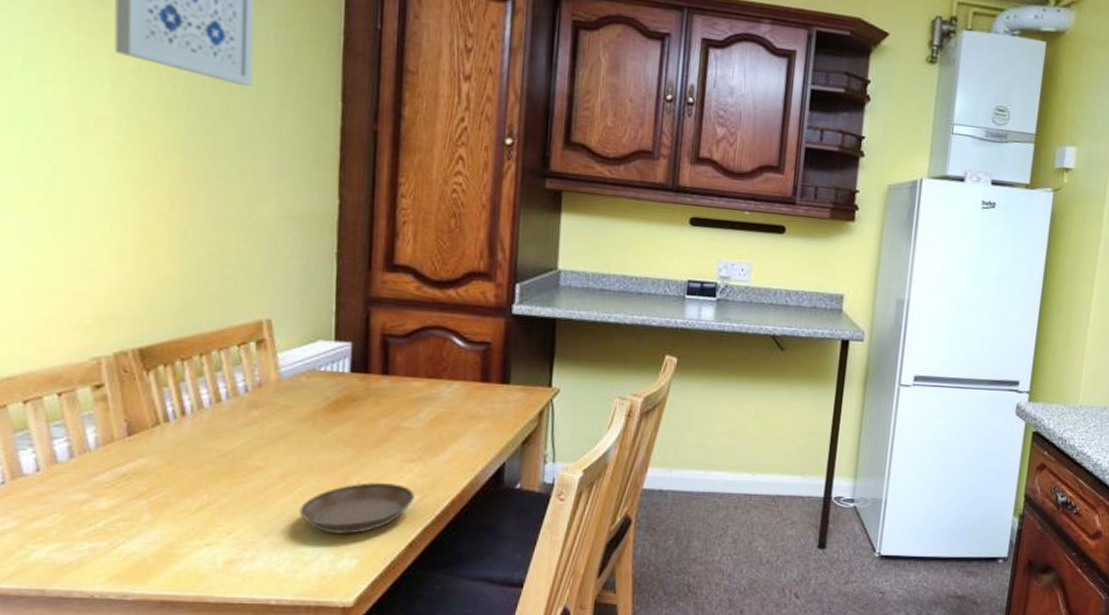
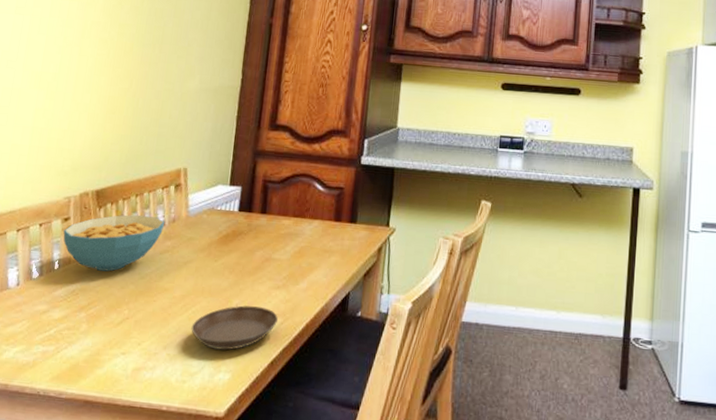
cereal bowl: none [97,378,247,450] -> present [63,214,165,272]

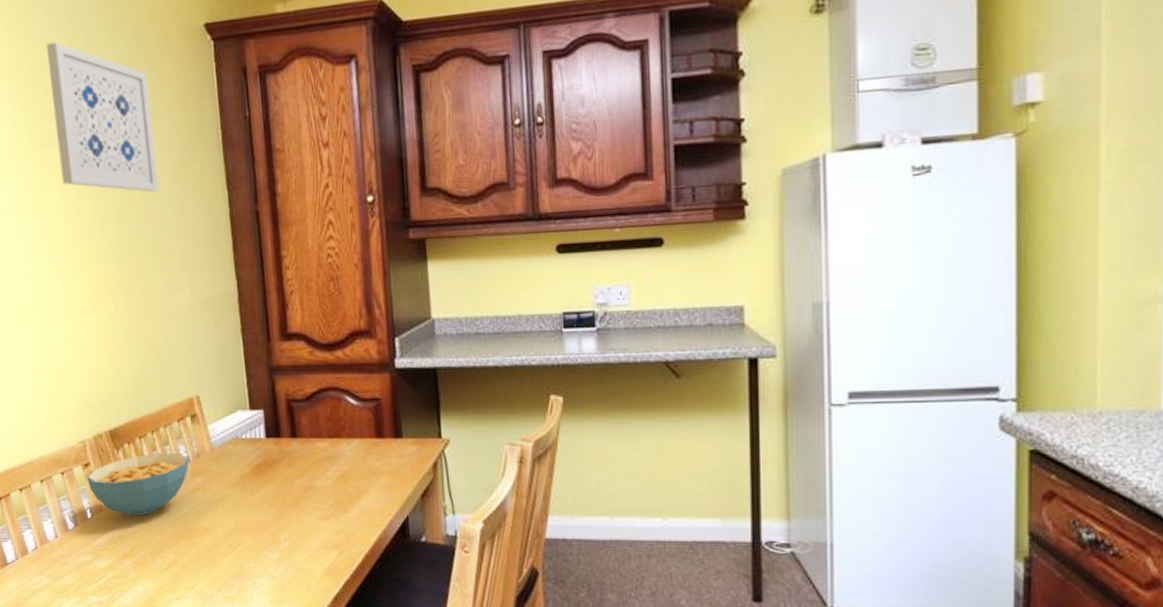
saucer: present [191,305,278,350] -> none [242,540,333,588]

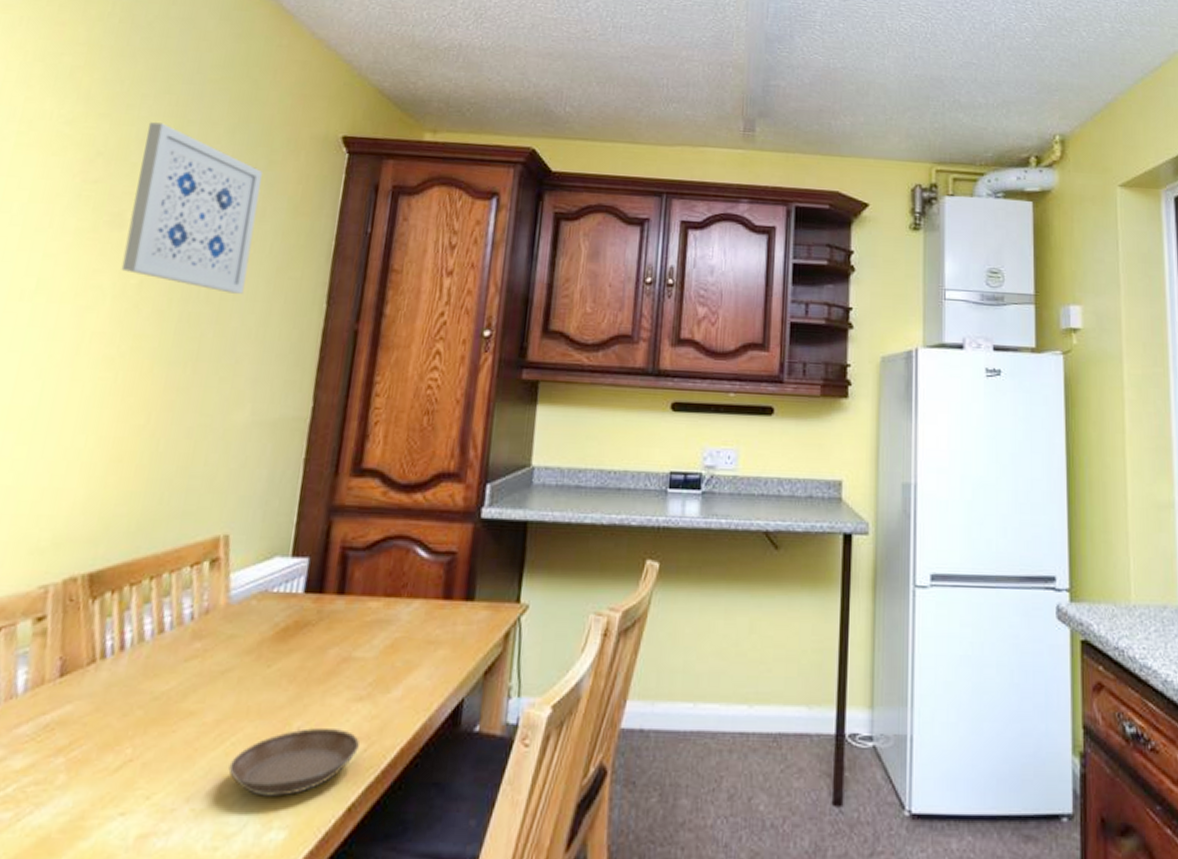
cereal bowl: present [87,452,189,516] -> none [34,606,194,693]
saucer: none [242,540,333,588] -> present [228,728,360,797]

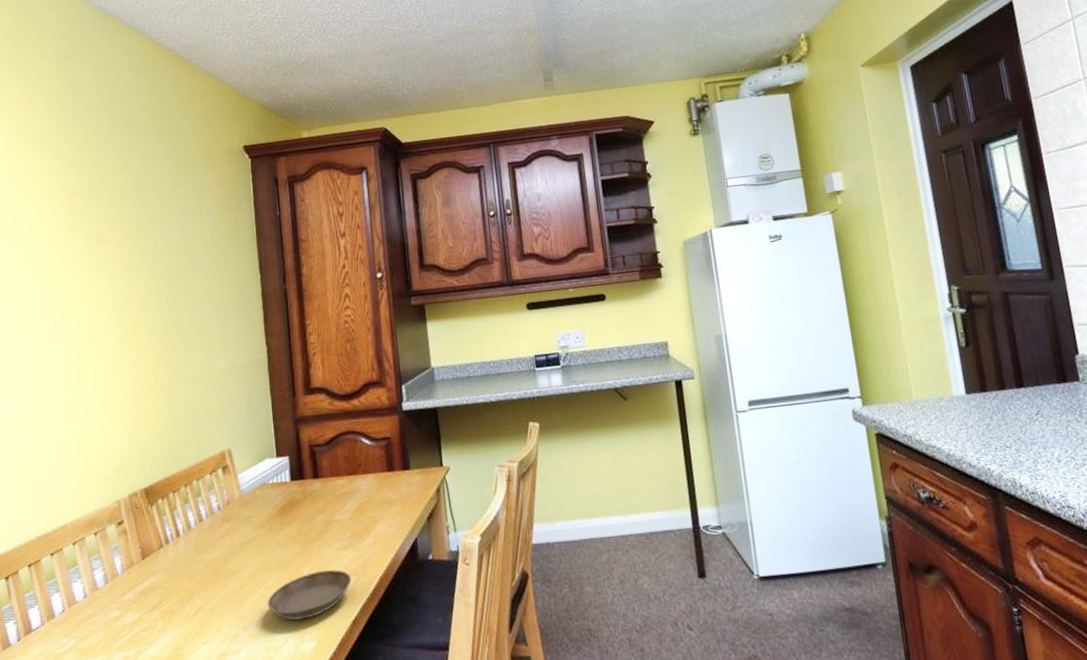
wall art: present [121,122,264,294] -> none [105,161,200,278]

